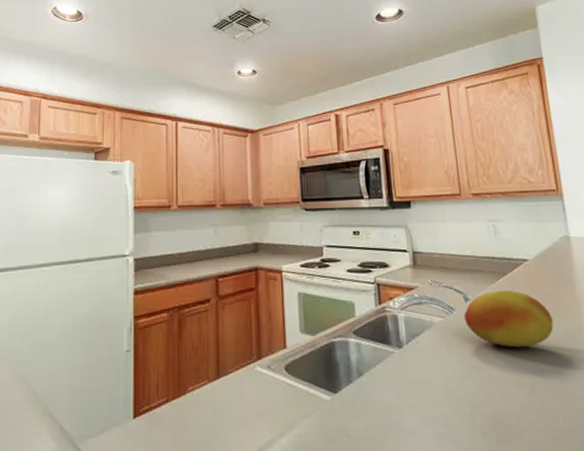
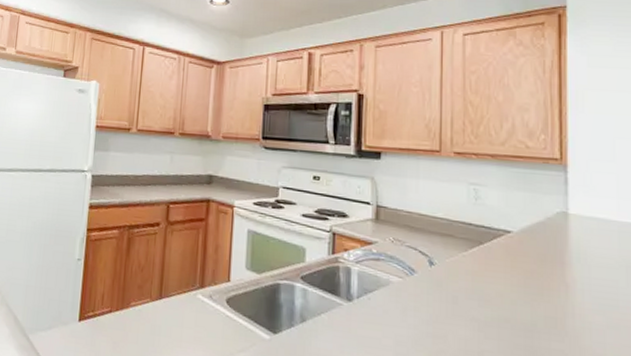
fruit: present [463,290,554,348] -> none [425,259,532,325]

